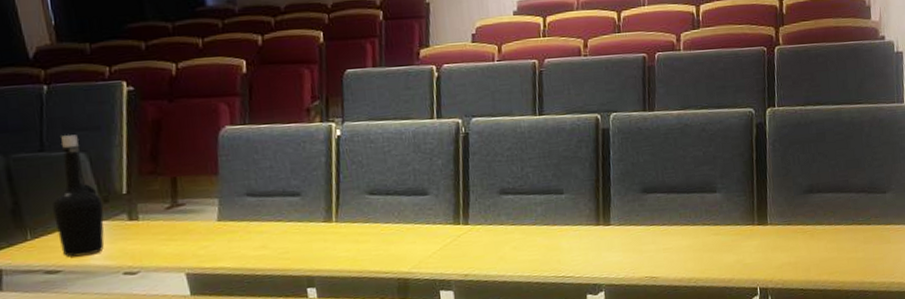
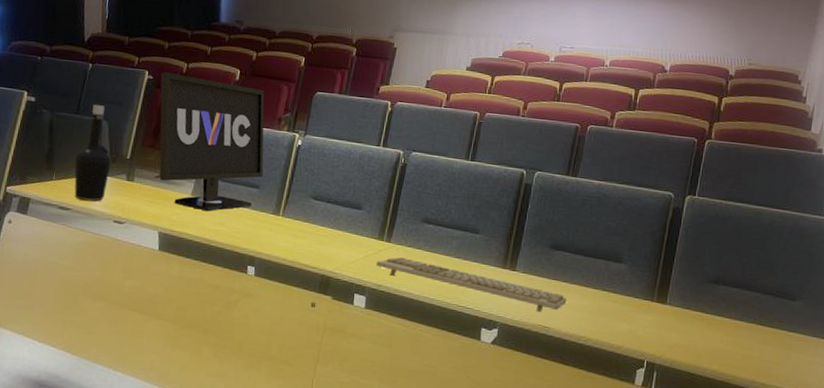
monitor: none [143,78,302,237] -> present [159,71,265,212]
keyboard: none [458,237,669,264] -> present [376,257,566,313]

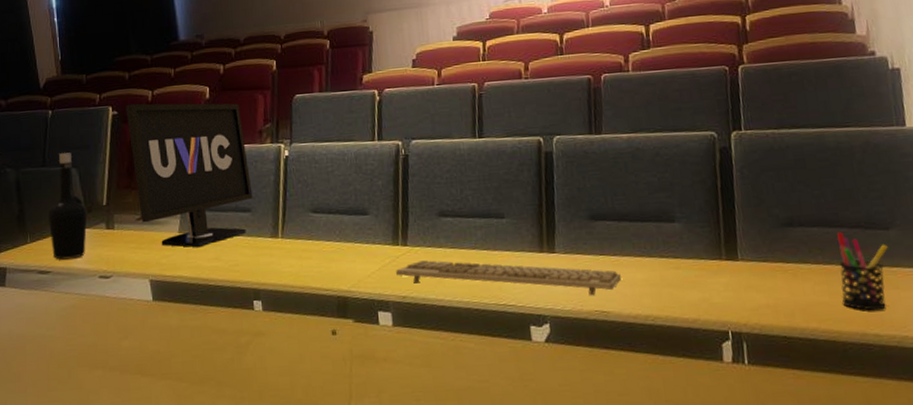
pen holder: none [741,296,790,365] -> present [836,232,888,311]

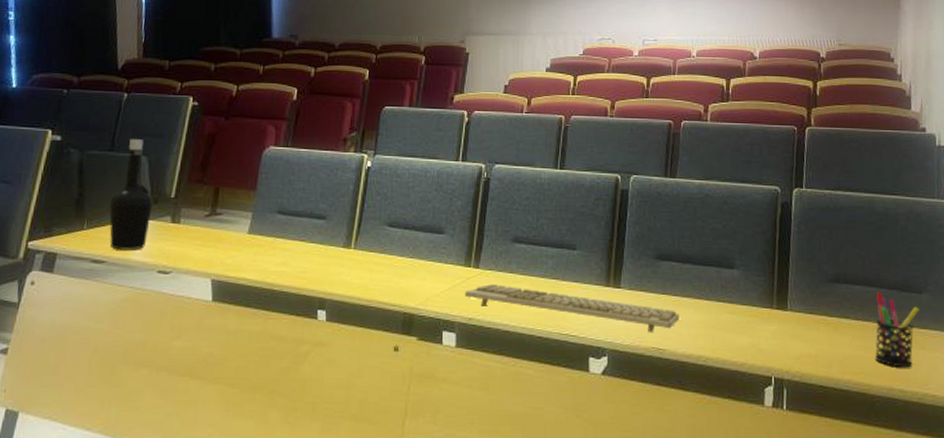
monitor: present [125,103,253,248] -> none [207,96,330,251]

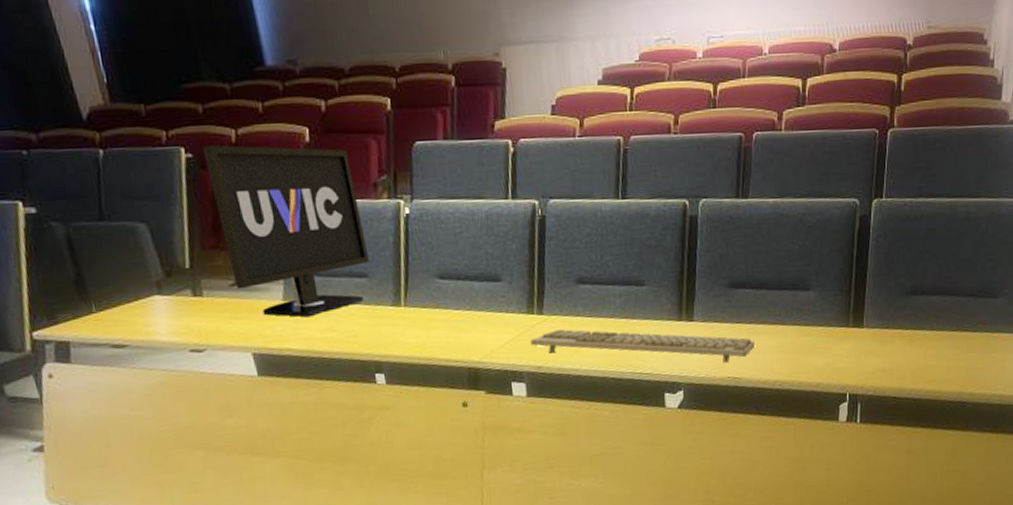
bottle: present [109,139,153,250] -> none [115,204,170,332]
monitor: none [207,96,330,251] -> present [202,144,370,318]
pen holder: present [874,292,919,368] -> none [947,300,993,372]

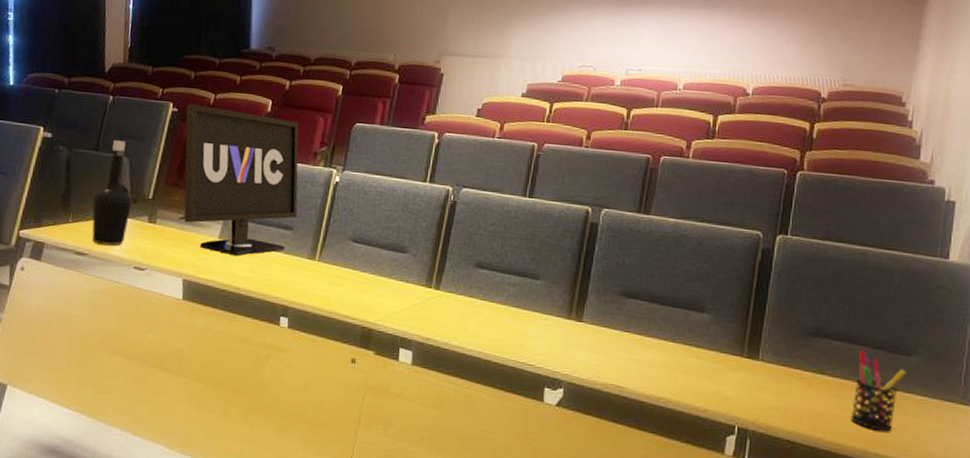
bottle: none [115,204,170,332] -> present [92,140,132,246]
keyboard: present [531,329,754,363] -> none [424,306,642,370]
pen holder: none [947,300,993,372] -> present [850,350,906,432]

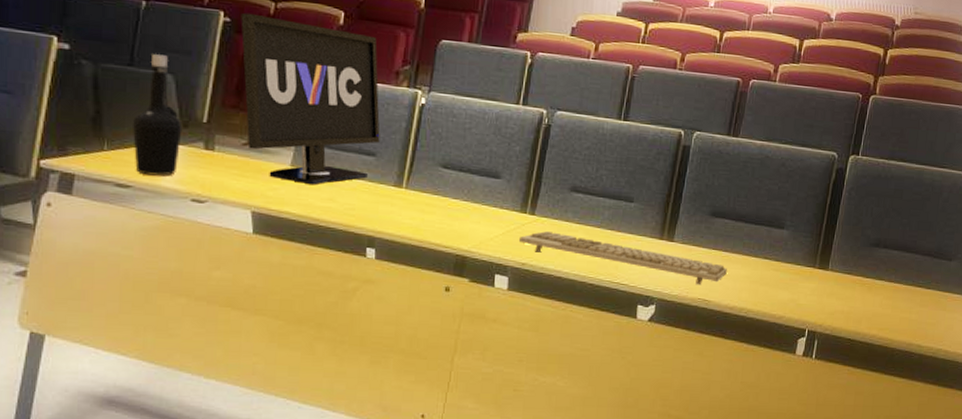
keyboard: none [424,306,642,370] -> present [519,231,727,285]
pen holder: present [850,350,906,432] -> none [900,257,947,326]

